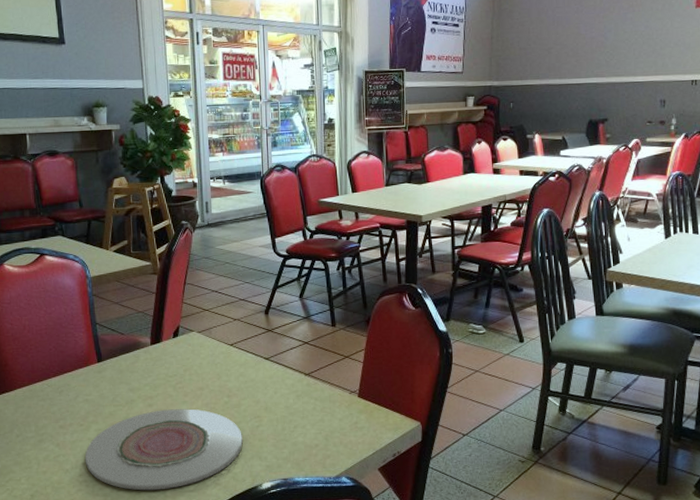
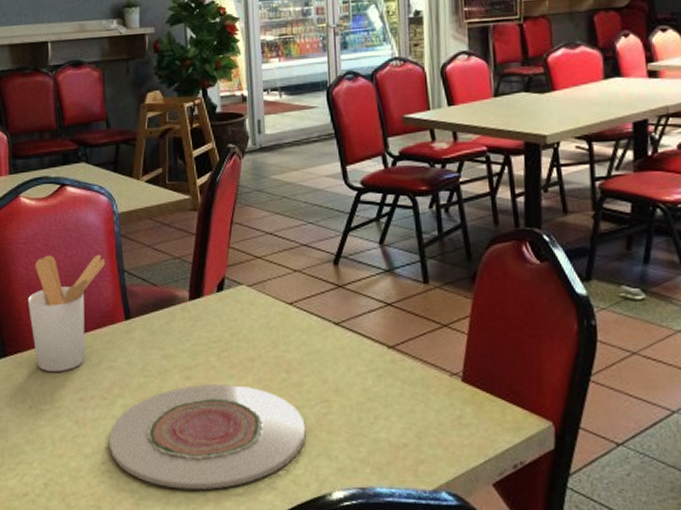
utensil holder: none [13,310,81,406] -> present [28,254,106,372]

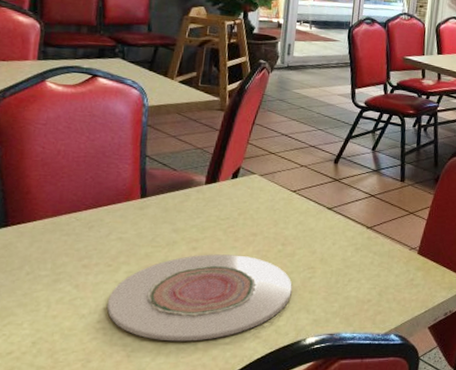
utensil holder: present [28,254,106,372] -> none [40,136,129,241]

